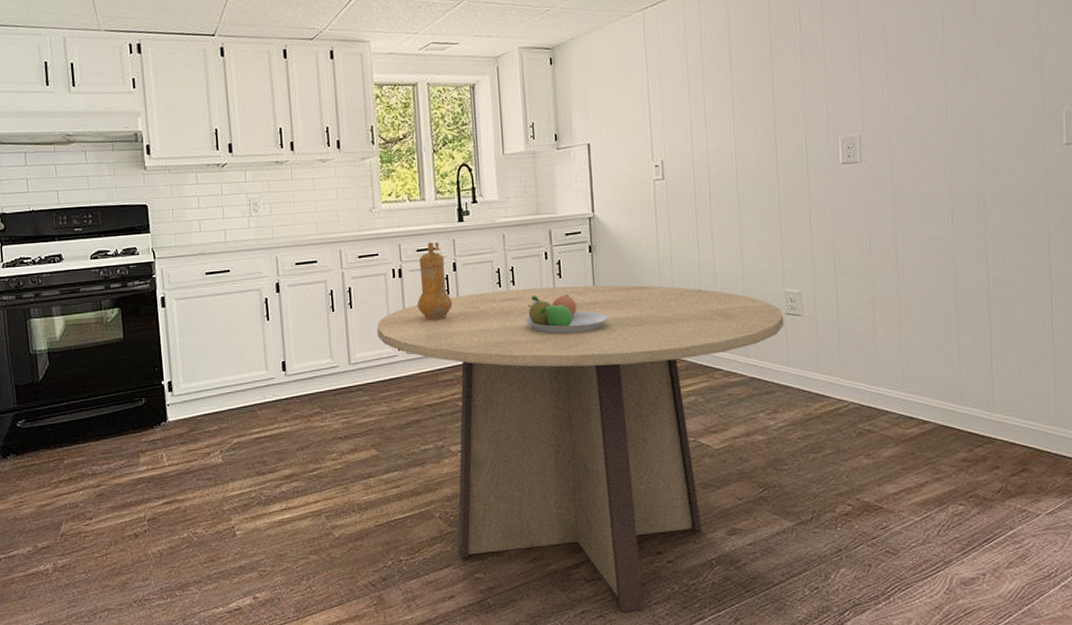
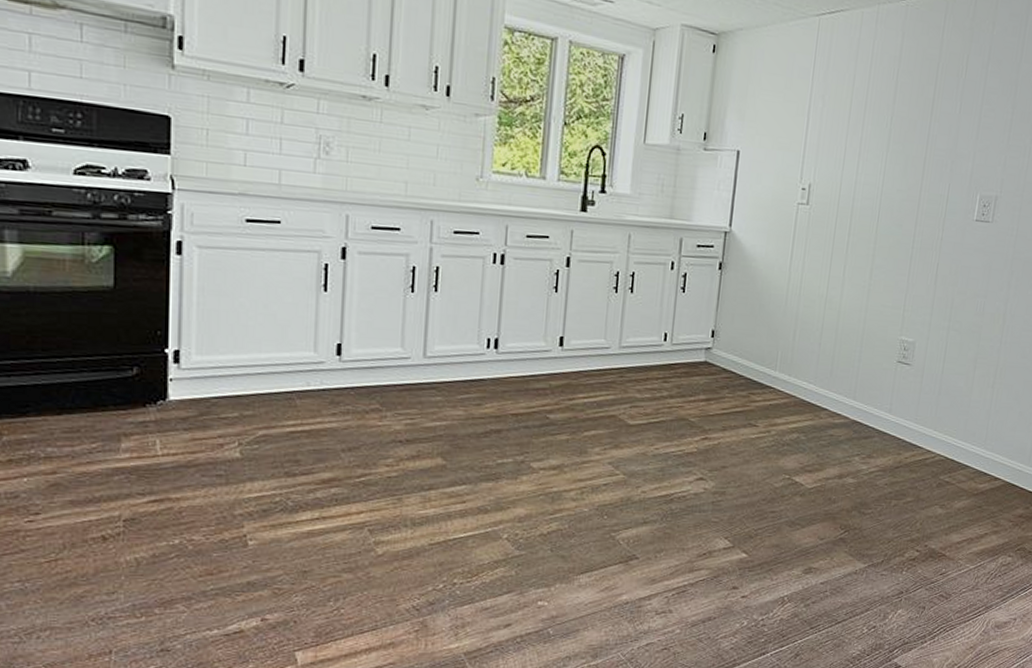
dining table: present [376,285,784,613] -> none [463,295,895,646]
pepper mill: present [417,241,453,321] -> none [517,228,560,320]
fruit bowl: present [524,294,609,334] -> none [637,308,728,355]

